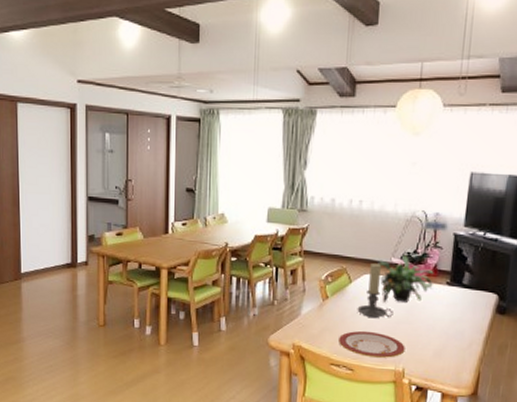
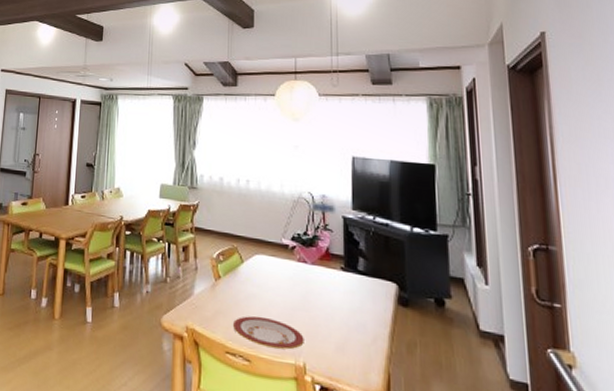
candle holder: present [357,263,393,318] -> none [250,243,288,302]
potted plant: present [376,254,434,302] -> none [267,235,327,287]

